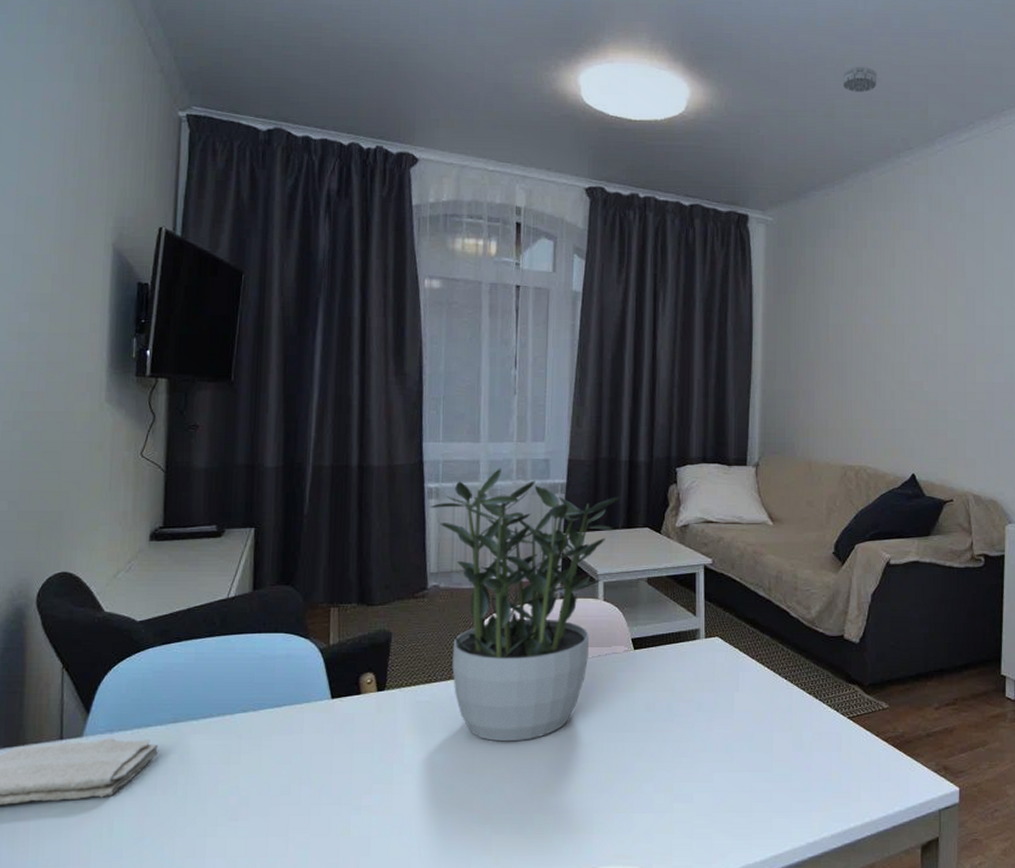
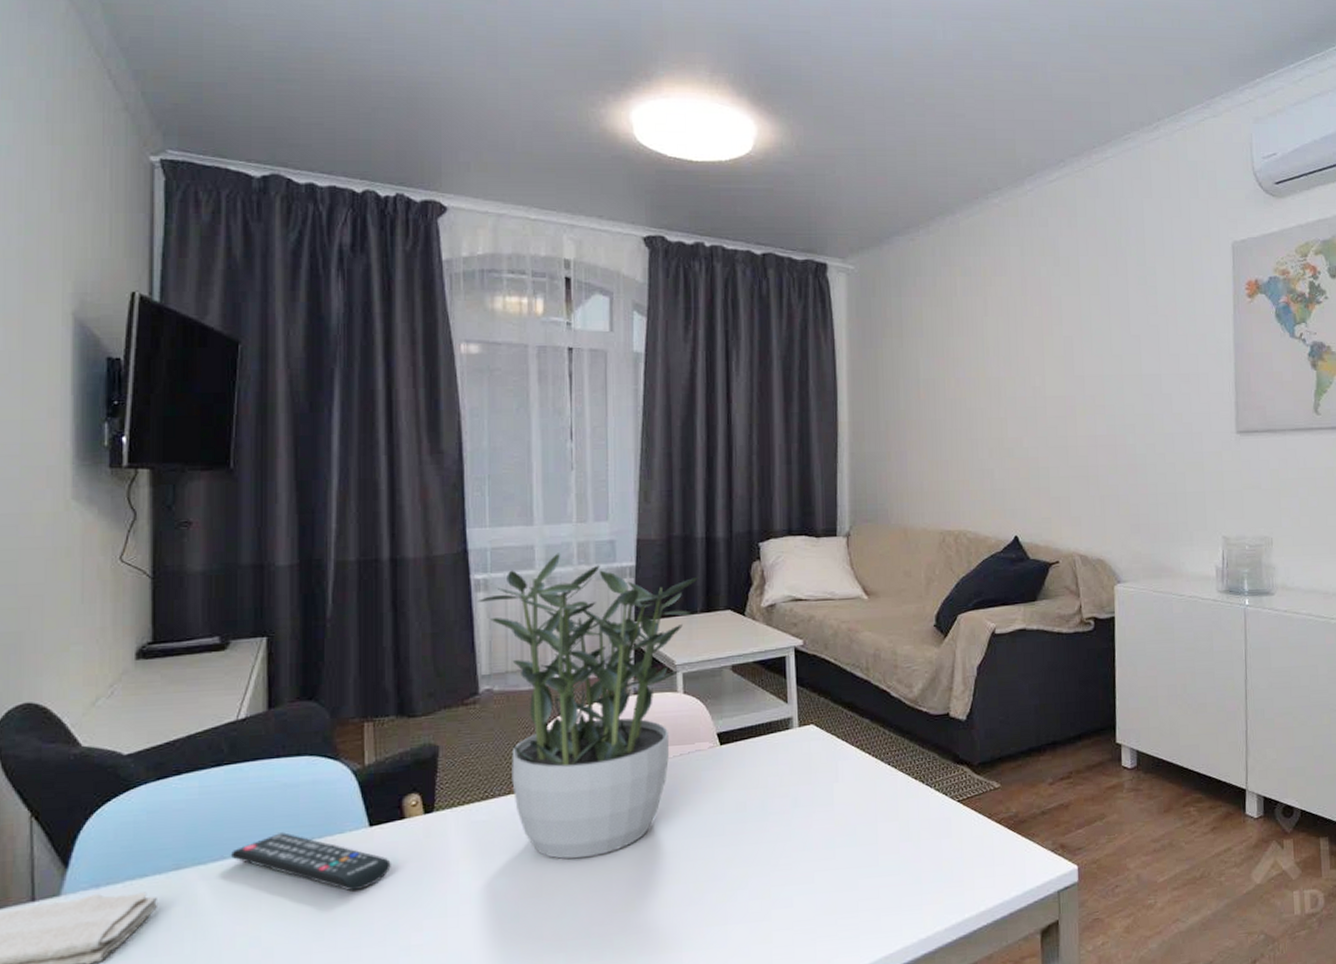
remote control: none [217,698,348,754] -> present [230,832,391,892]
smoke detector: present [842,66,877,92] -> none [923,101,961,129]

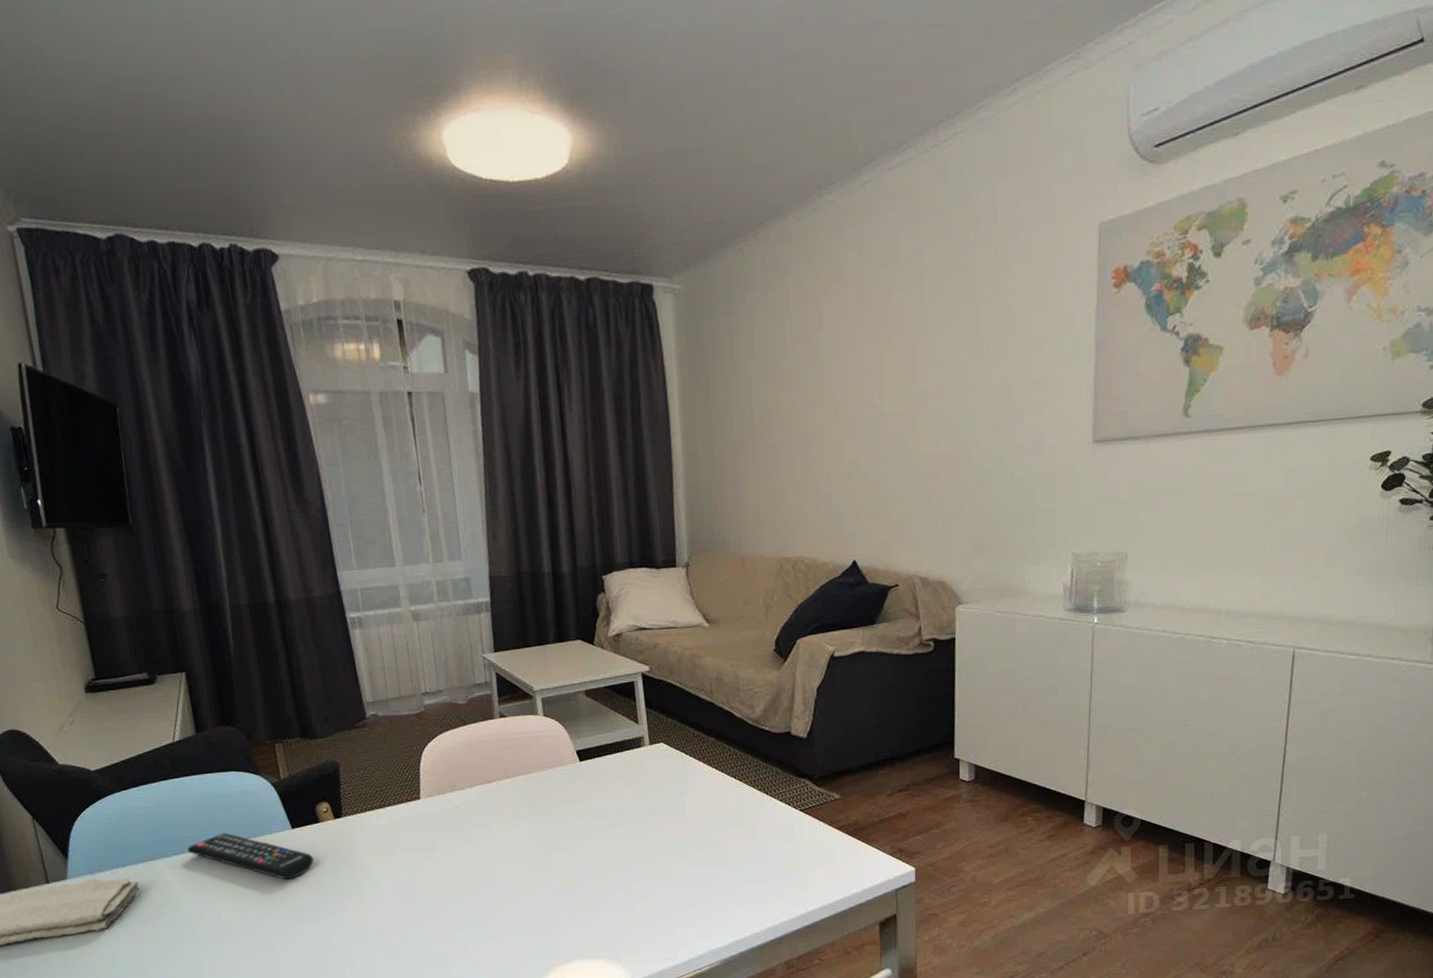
potted plant: present [478,553,700,859] -> none [355,591,550,856]

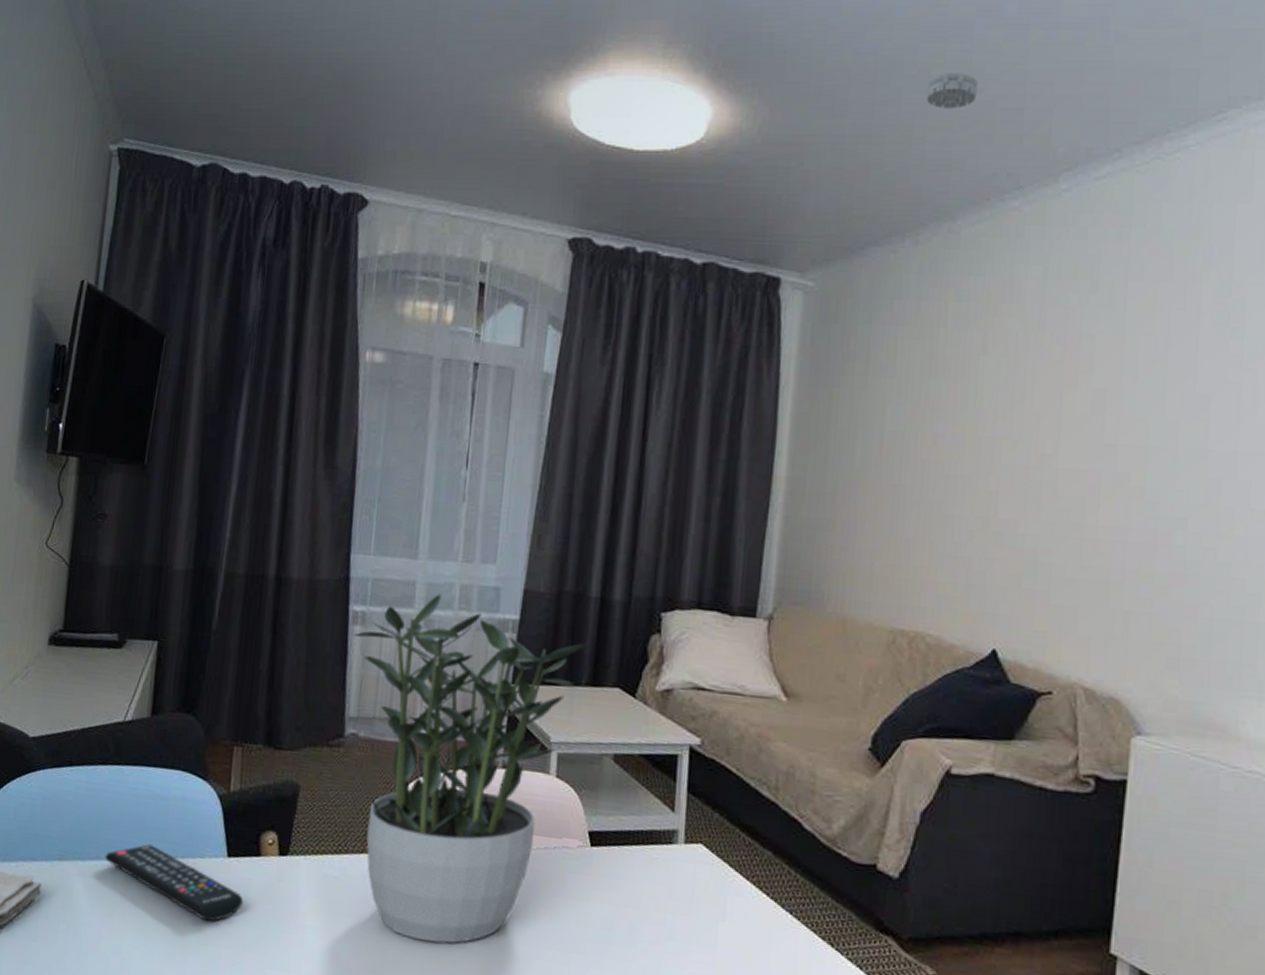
potted plant: none [355,591,550,856] -> present [353,593,589,943]
smoke detector: none [748,82,790,118] -> present [925,72,978,109]

